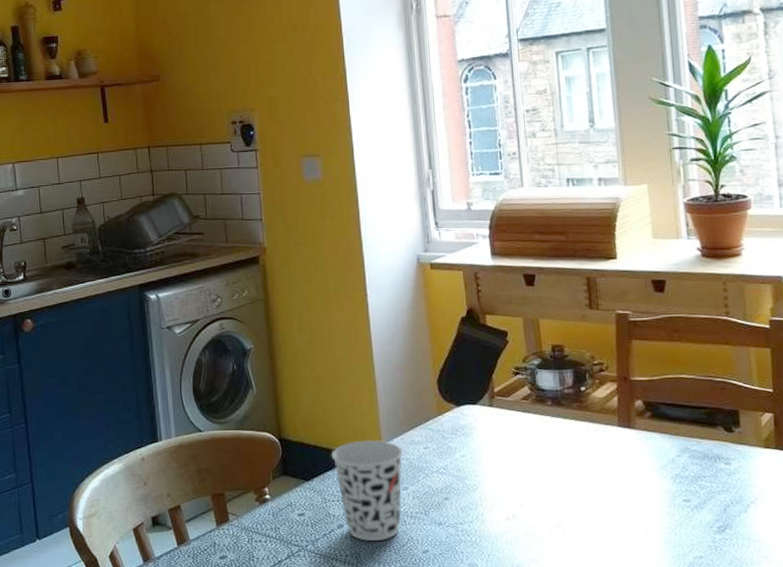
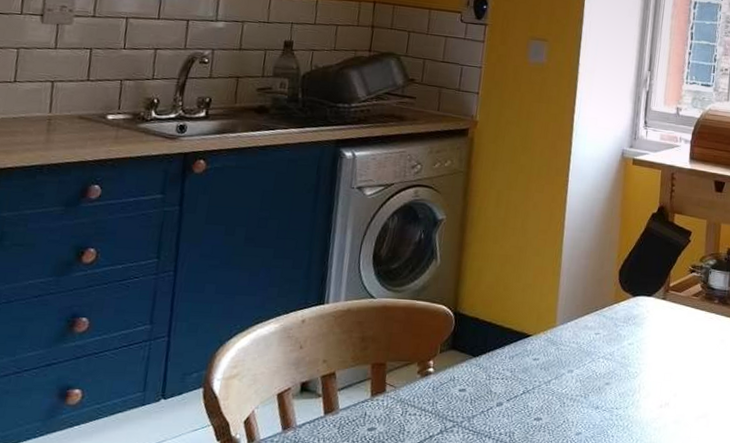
cup: present [331,440,404,541] -> none [503,321,575,421]

